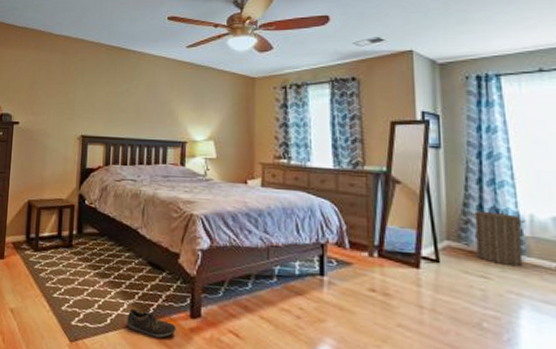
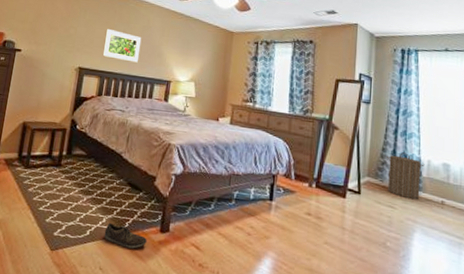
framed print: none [106,89,148,125] -> present [102,28,142,63]

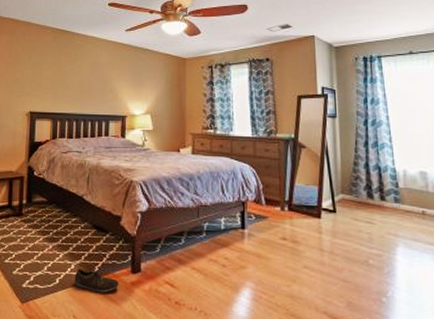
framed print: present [102,28,142,63] -> none [52,68,91,101]
laundry hamper: present [387,152,425,200] -> none [360,164,401,213]

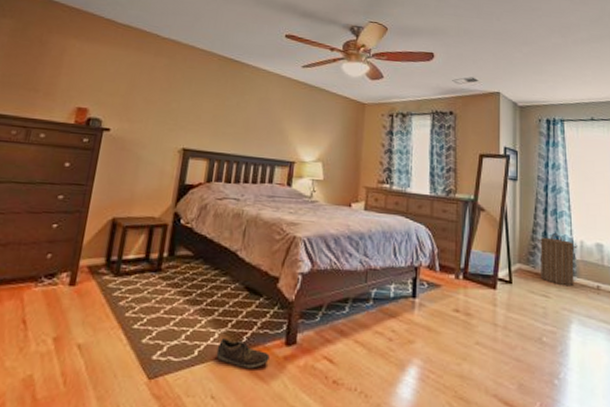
laundry hamper: none [360,164,401,213] -> present [538,233,578,287]

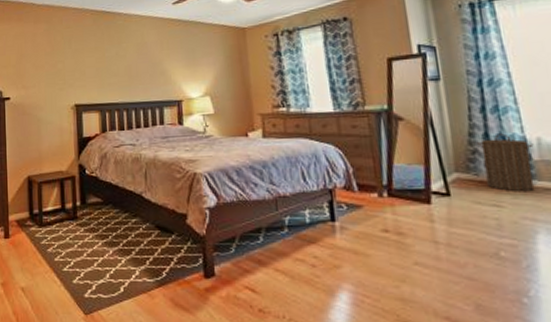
shoe: present [216,338,270,369] -> none [140,275,191,301]

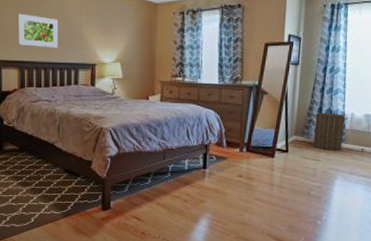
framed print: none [96,54,140,88] -> present [17,13,59,48]

